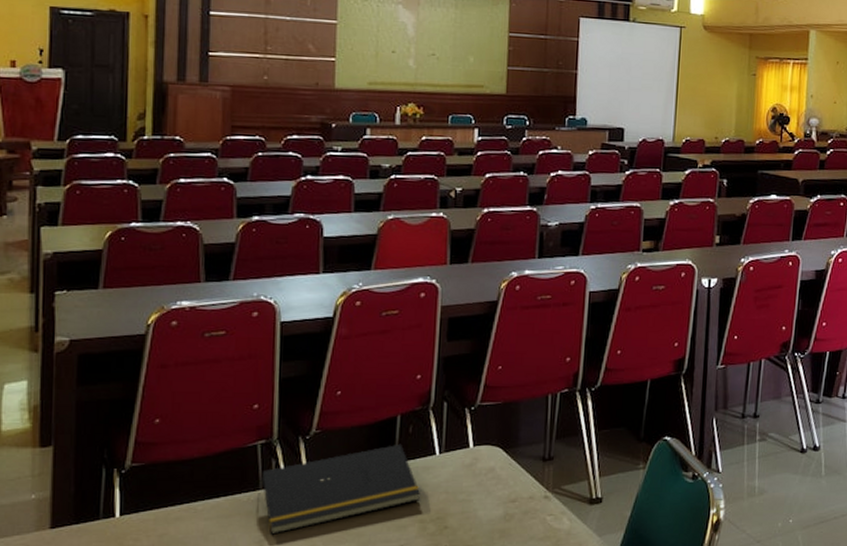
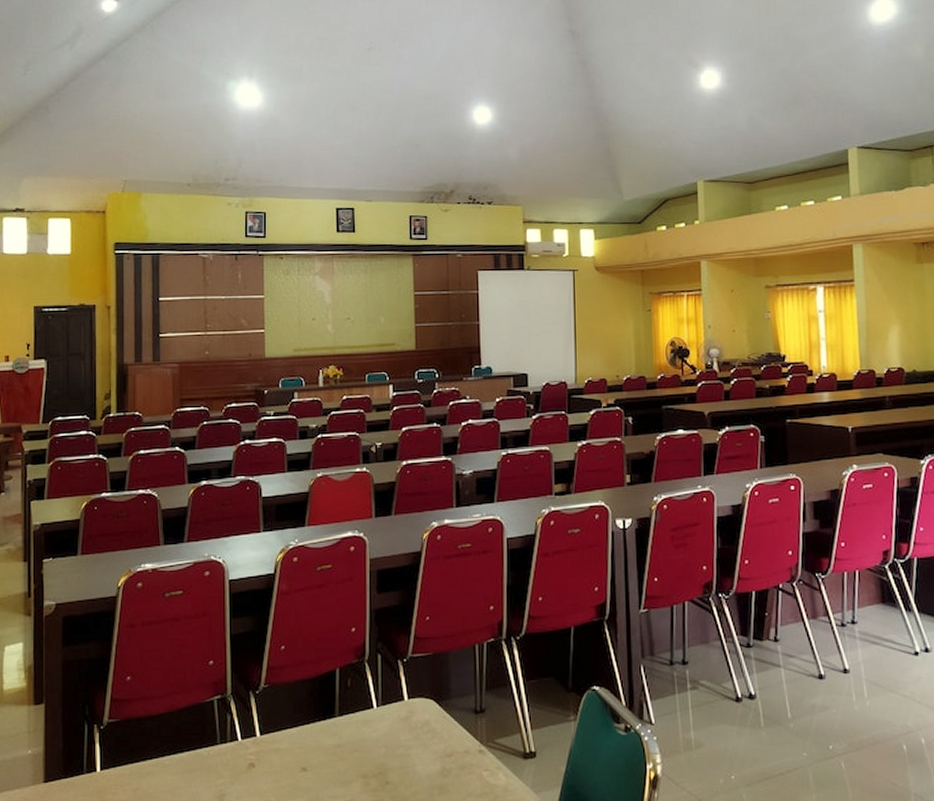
notepad: present [258,443,420,535] -> none [216,697,361,790]

